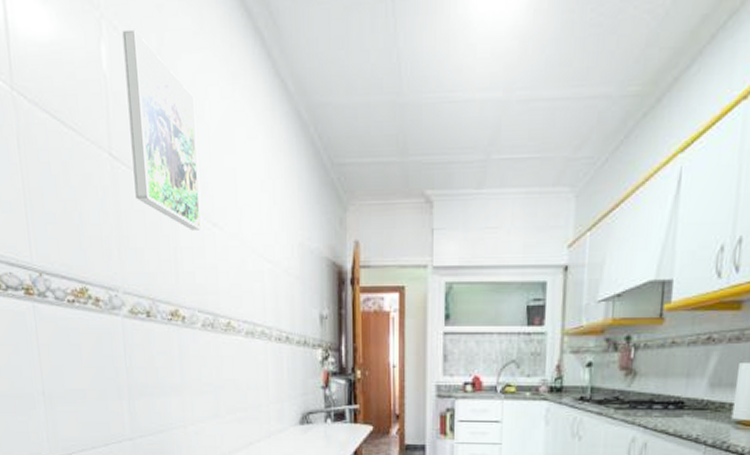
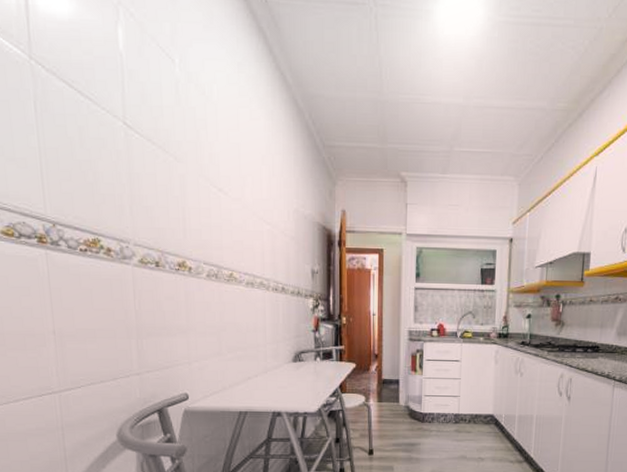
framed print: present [122,29,202,231] -> none [138,17,209,194]

